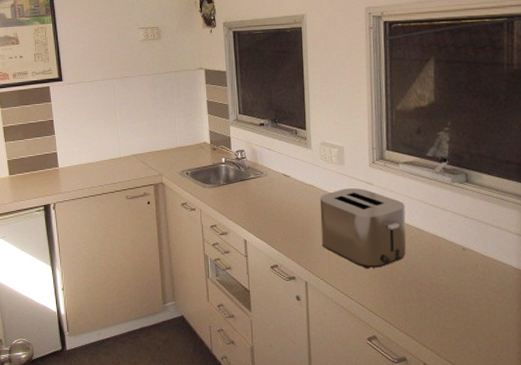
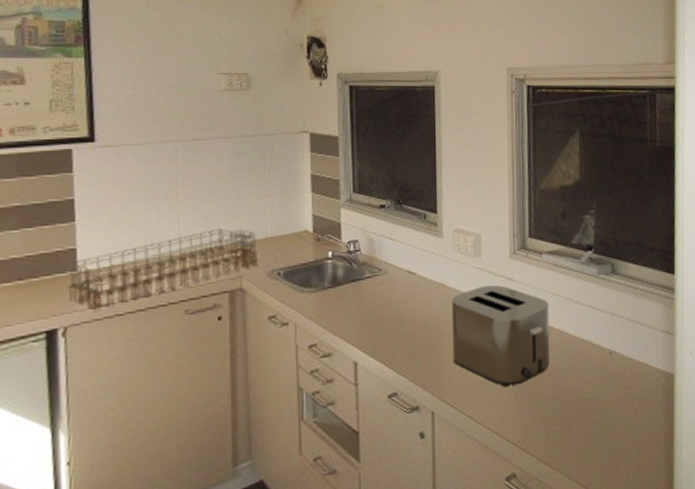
dish rack: none [54,140,172,195] -> present [68,228,257,312]

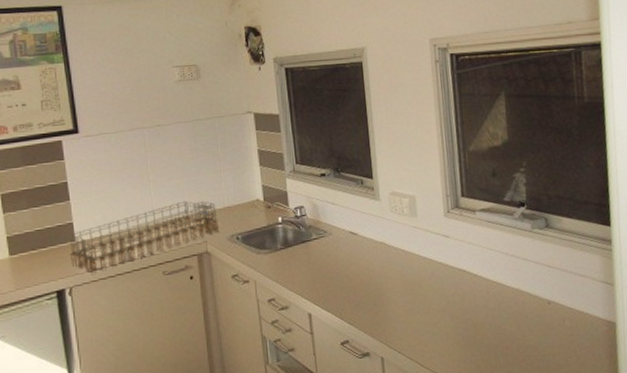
toaster: present [451,285,550,387] -> none [392,242,489,335]

